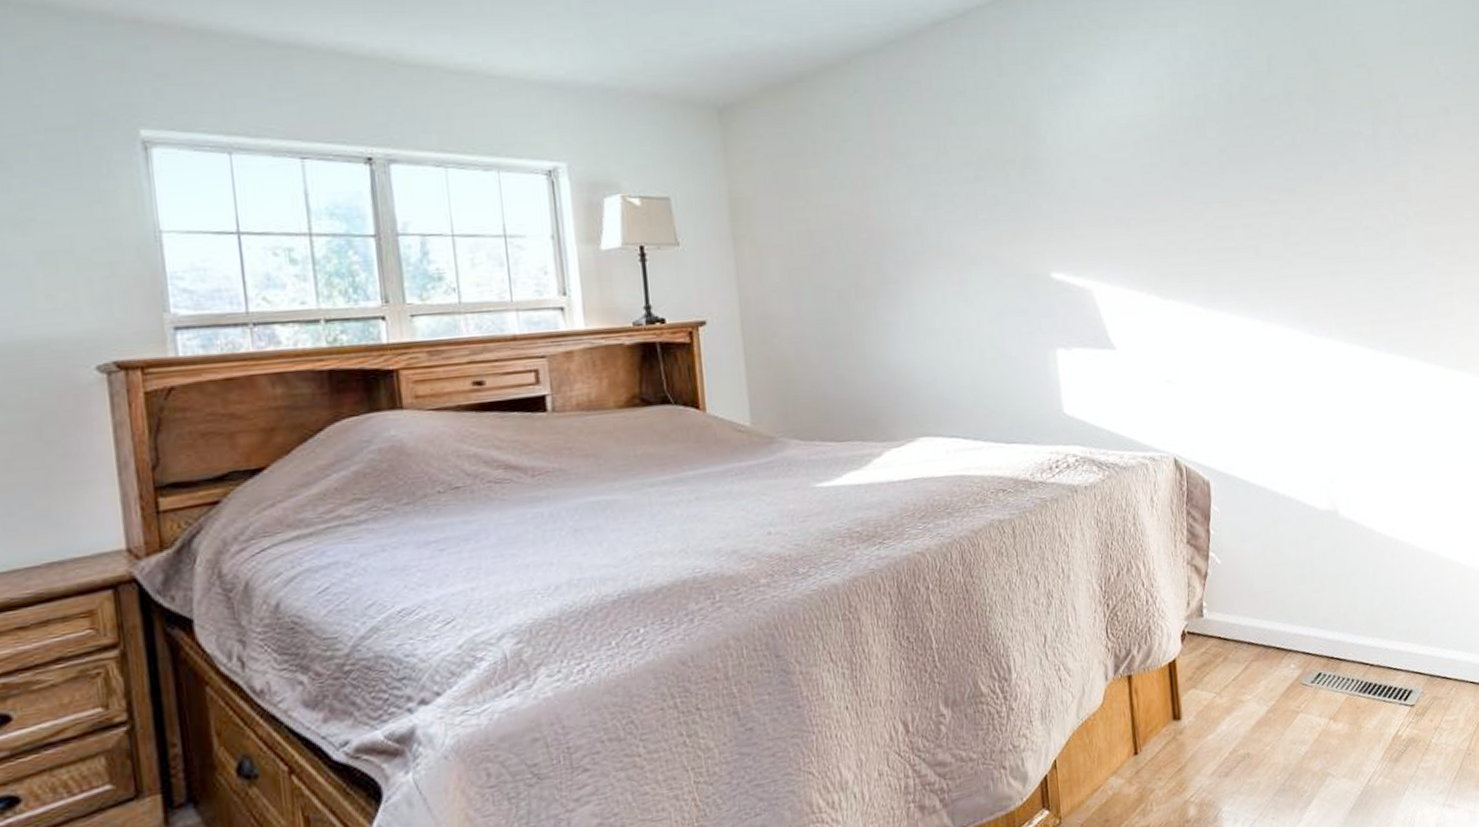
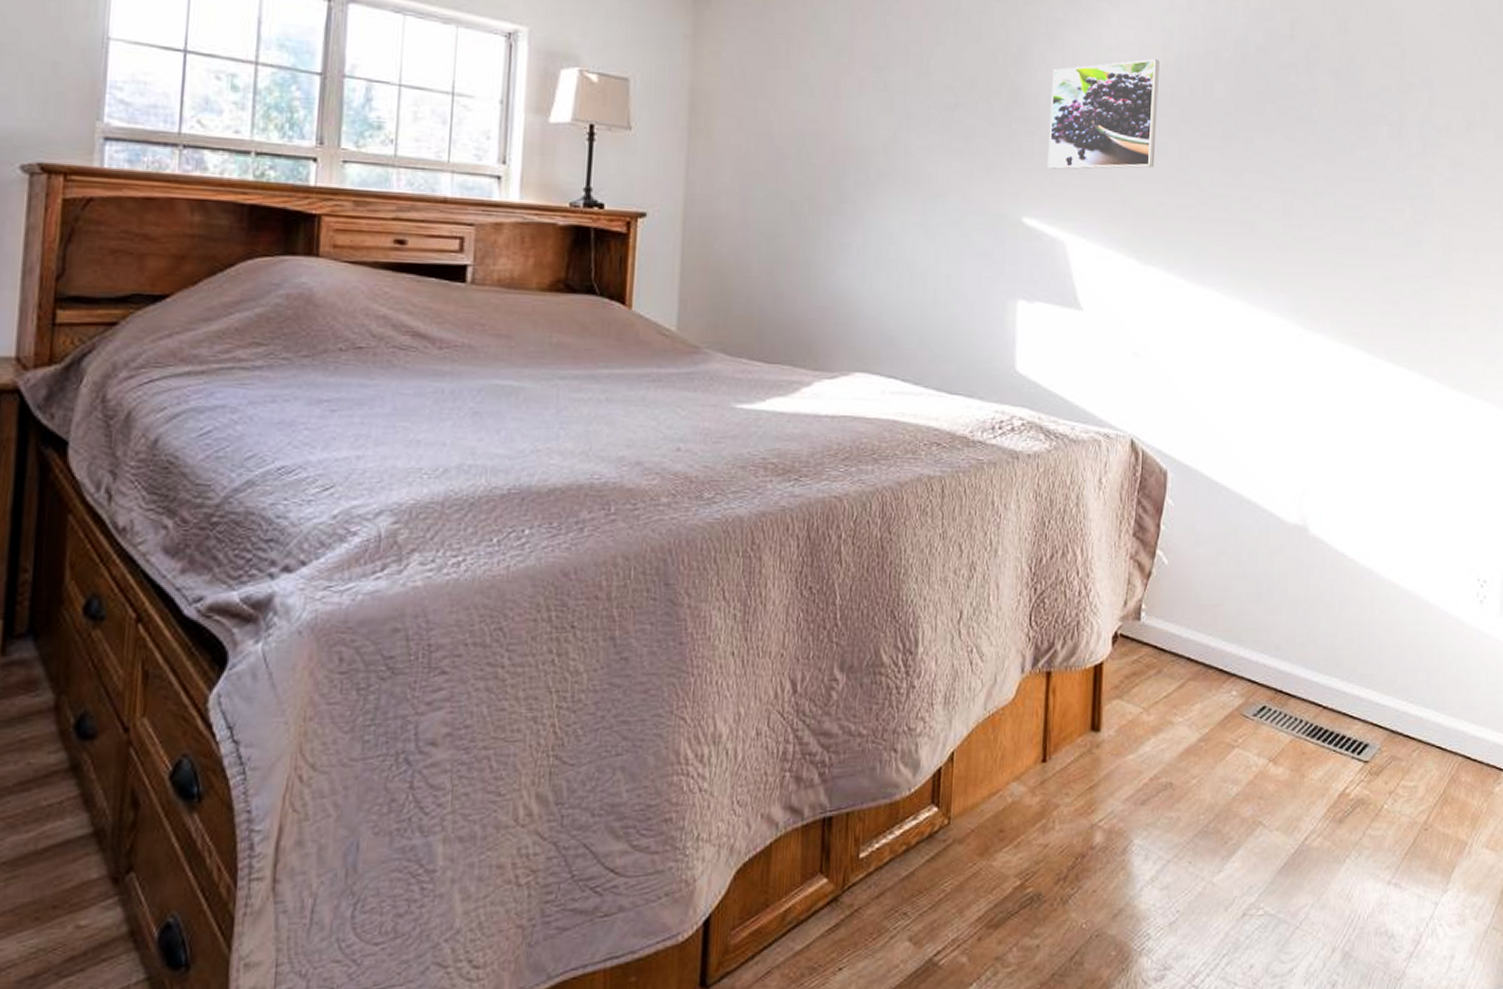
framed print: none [1060,110,1162,225] -> present [1047,59,1160,170]

